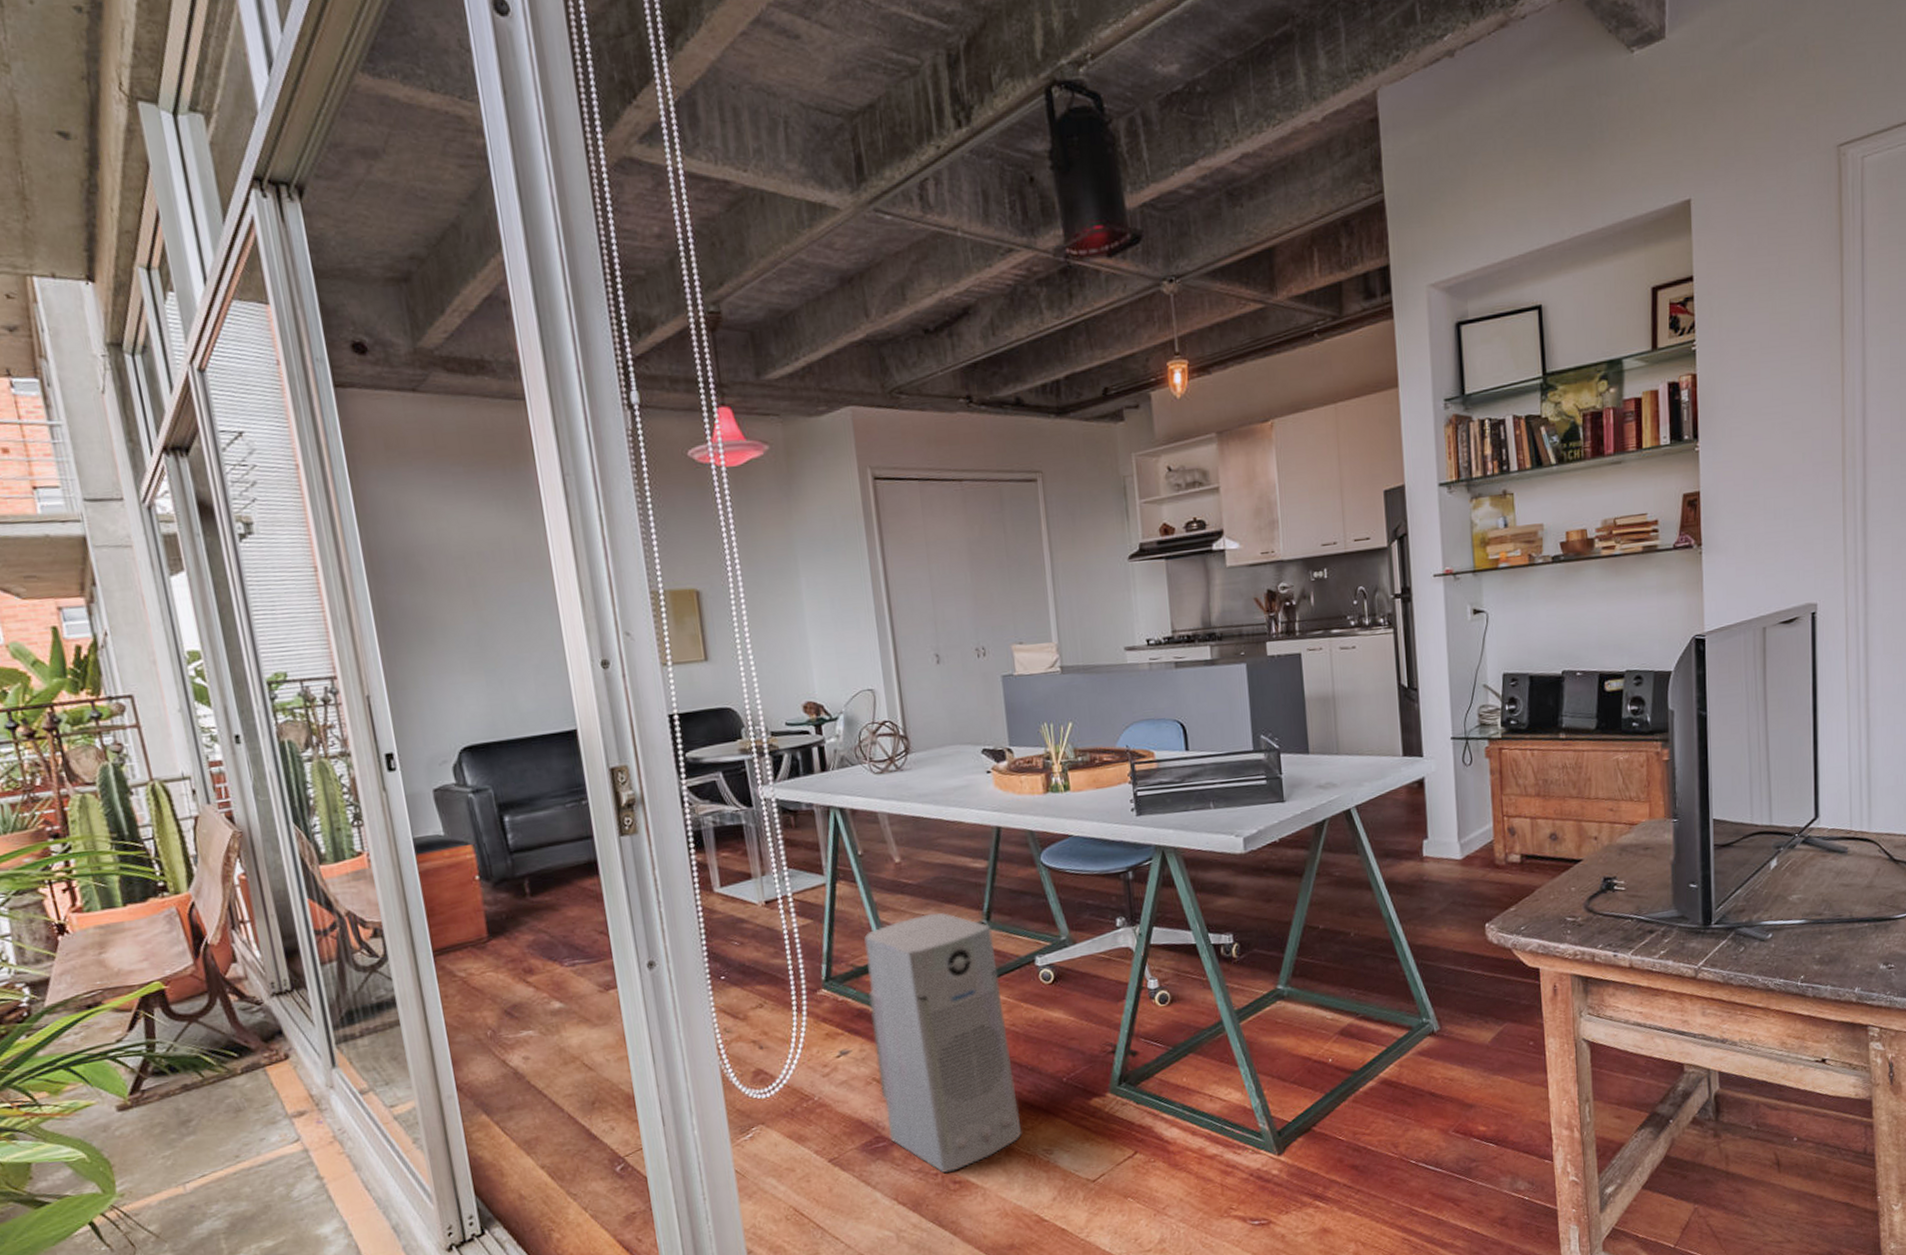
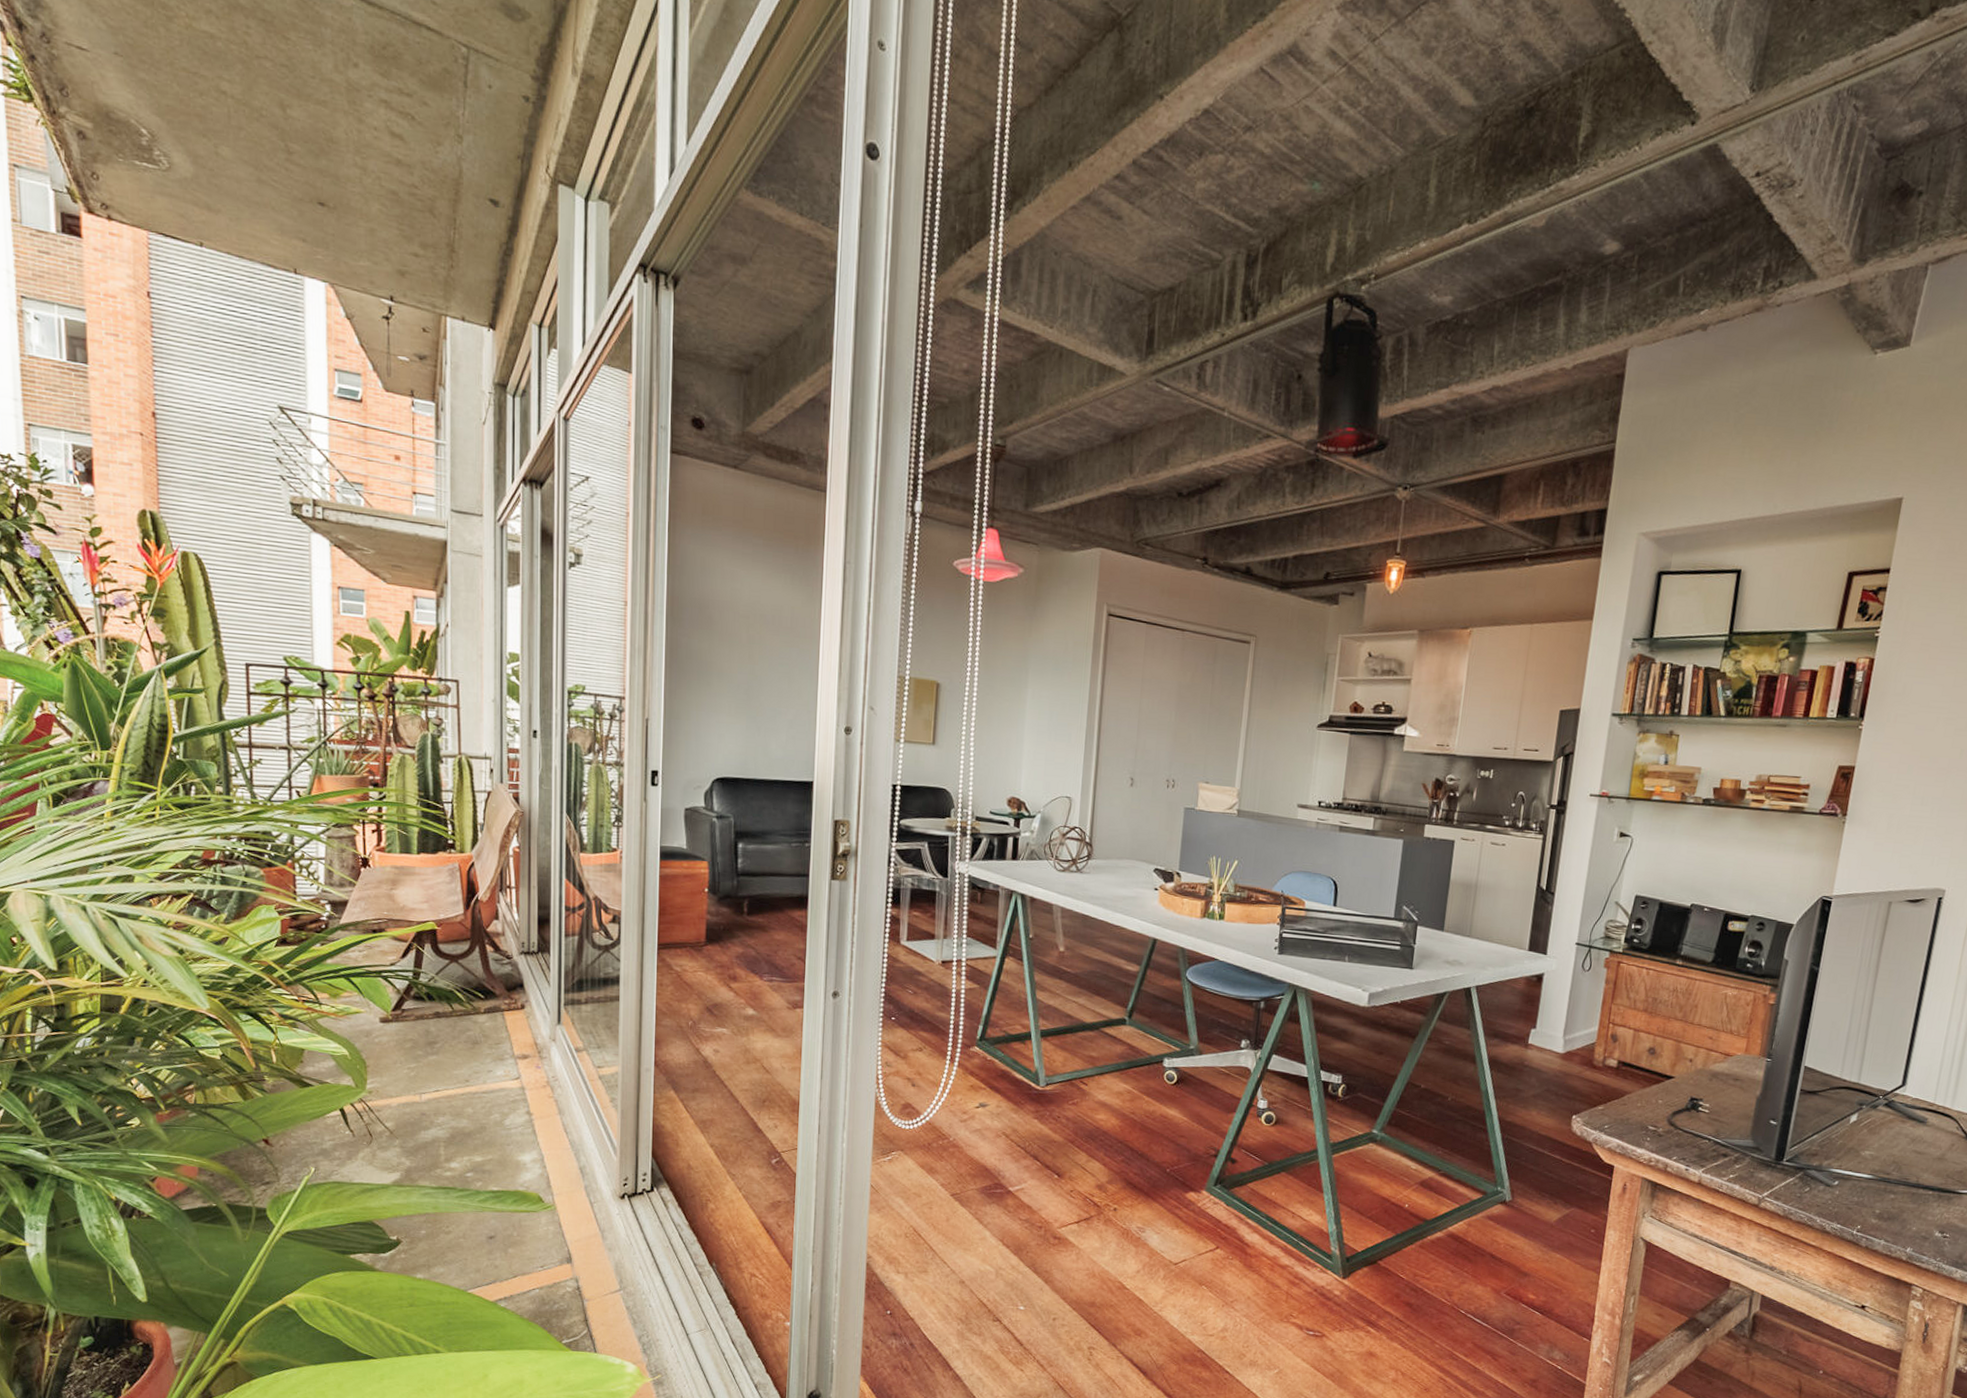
air purifier: present [864,913,1022,1173] -> none [1007,1001,1131,1228]

